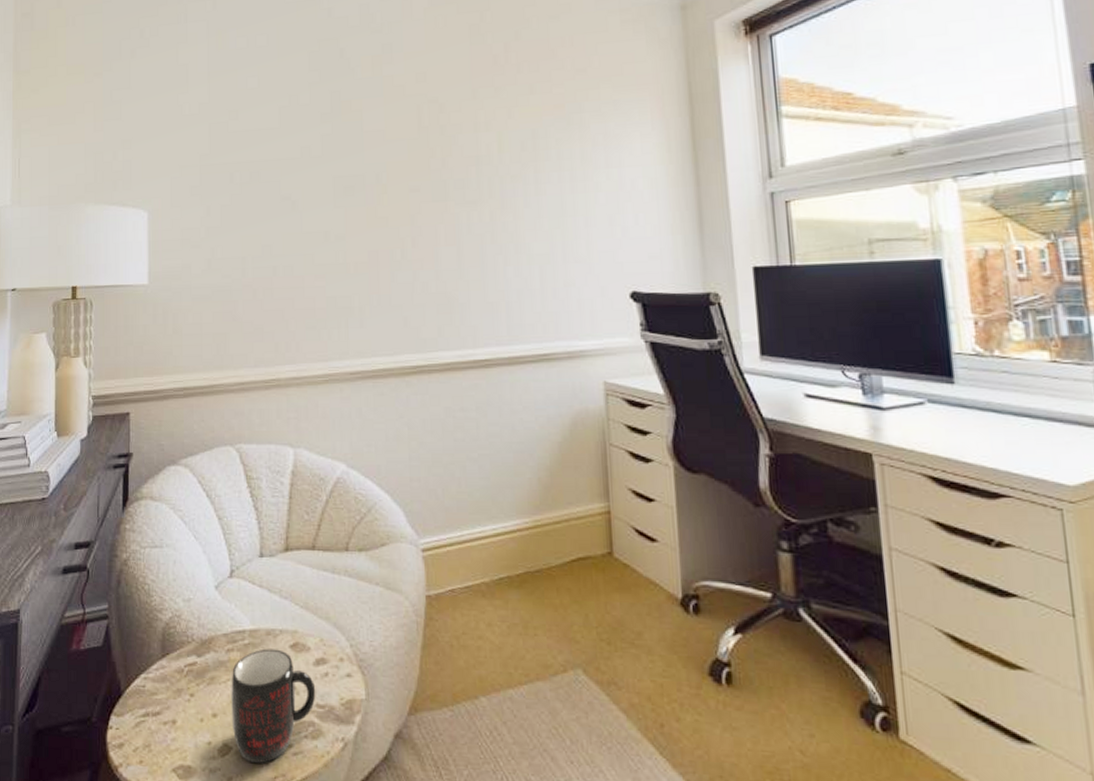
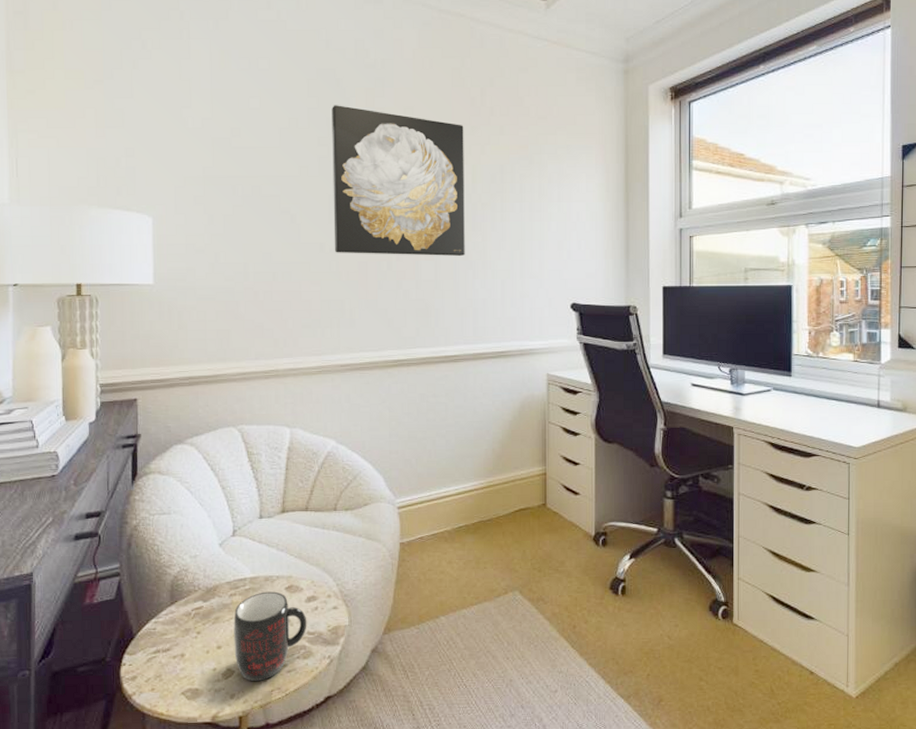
wall art: none [335,76,493,242] -> present [332,105,465,257]

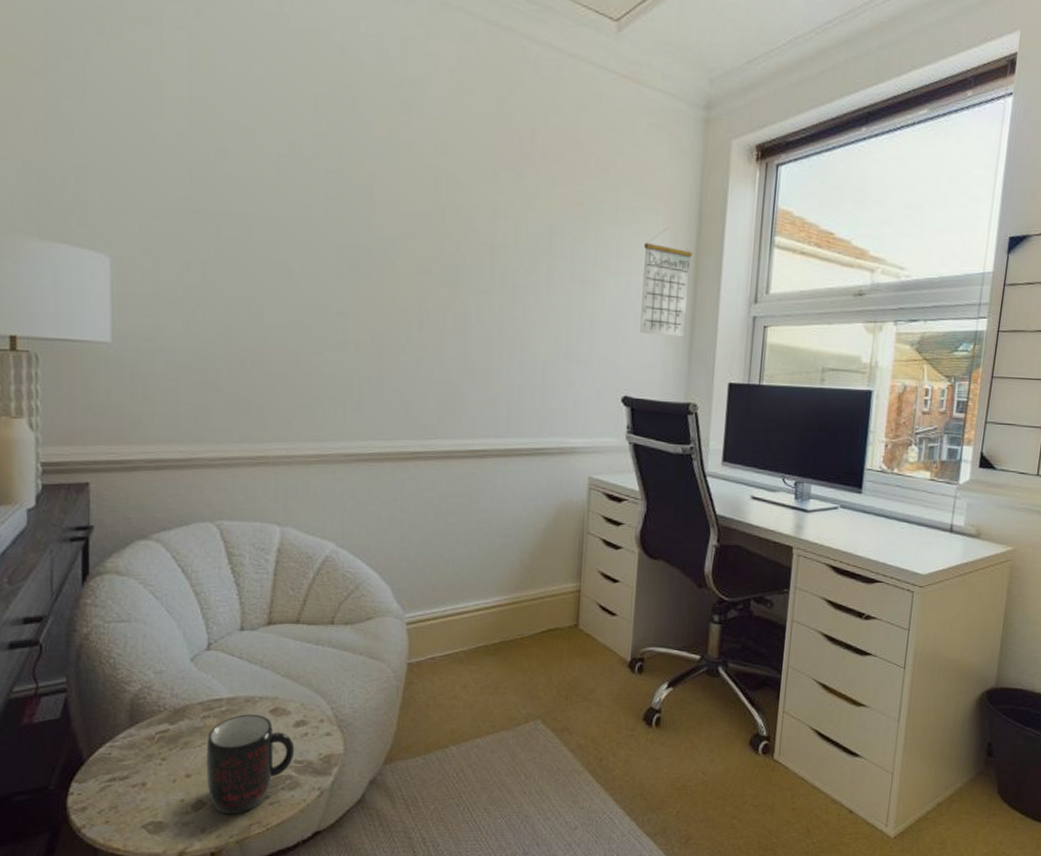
wall art: present [332,105,465,257] -> none [341,131,508,333]
calendar: none [581,160,623,251] -> present [640,227,693,338]

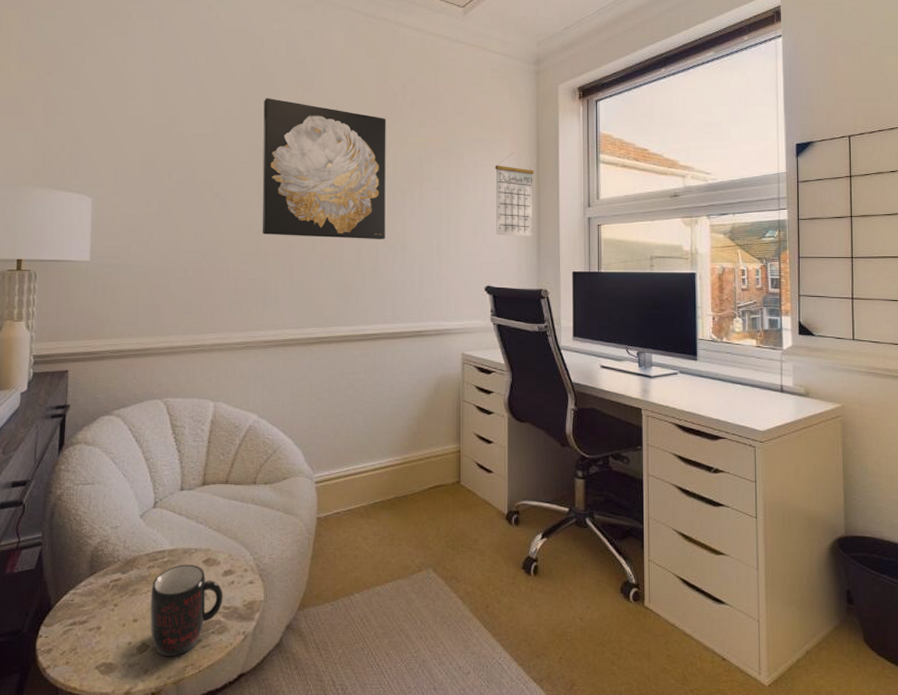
wall art: none [341,131,508,333] -> present [262,98,386,240]

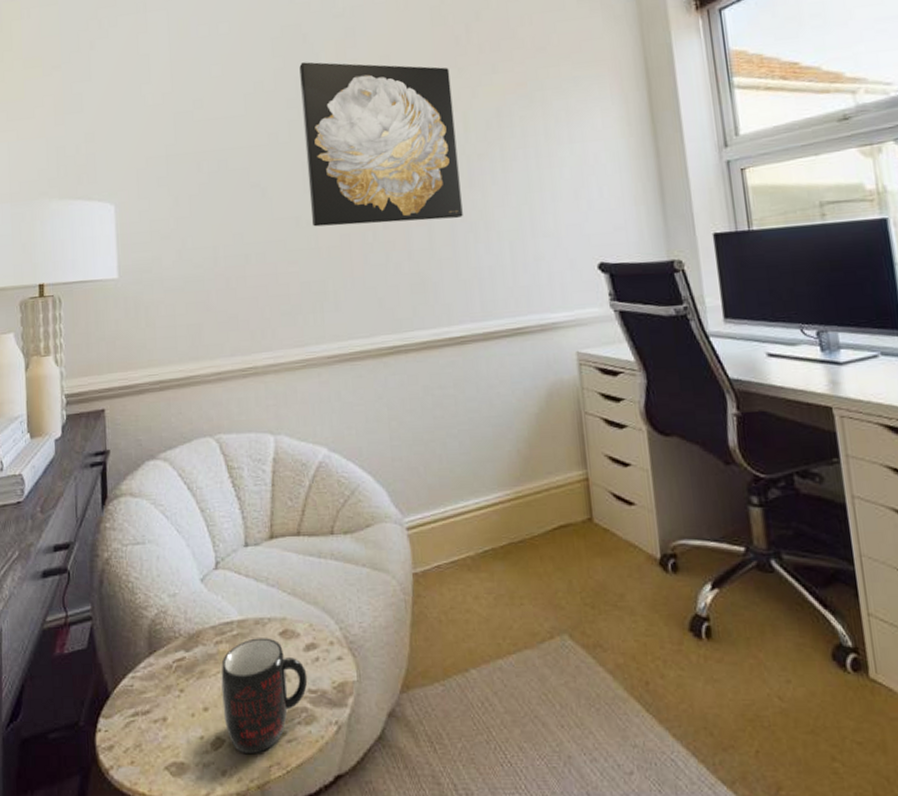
calendar: present [495,153,534,237] -> none [594,89,654,197]

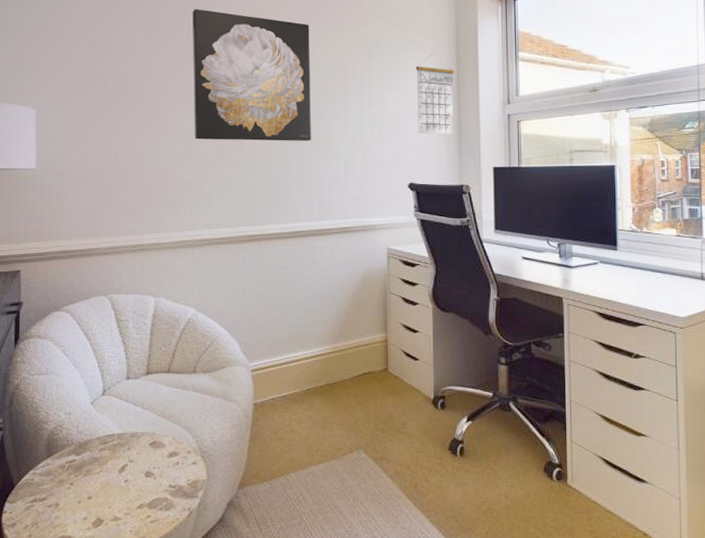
mug: present [221,638,308,755] -> none [103,447,169,531]
calendar: none [594,89,654,197] -> present [416,53,454,135]

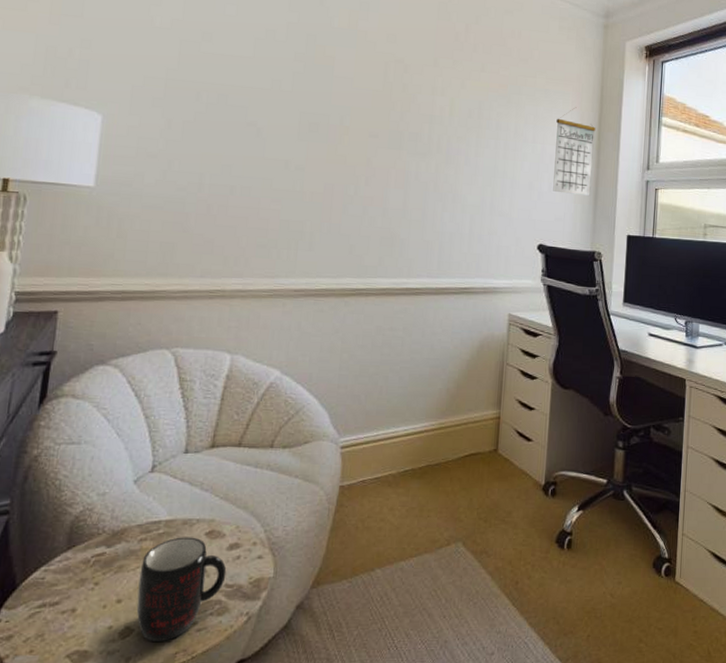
mug: none [103,447,169,531] -> present [136,537,227,643]
wall art: present [192,9,311,142] -> none [300,22,446,188]

